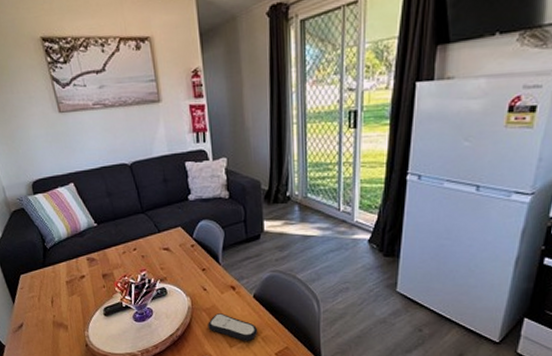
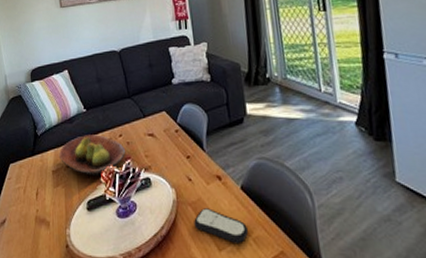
fruit bowl: none [71,248,141,286] -> present [58,134,126,175]

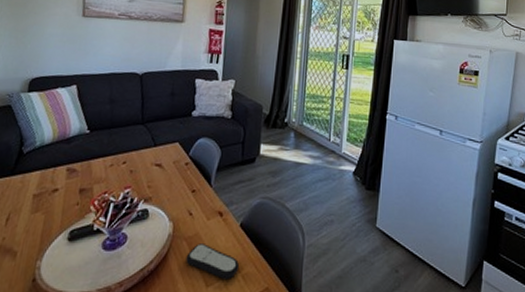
fruit bowl: present [58,134,126,175] -> none [44,158,127,203]

